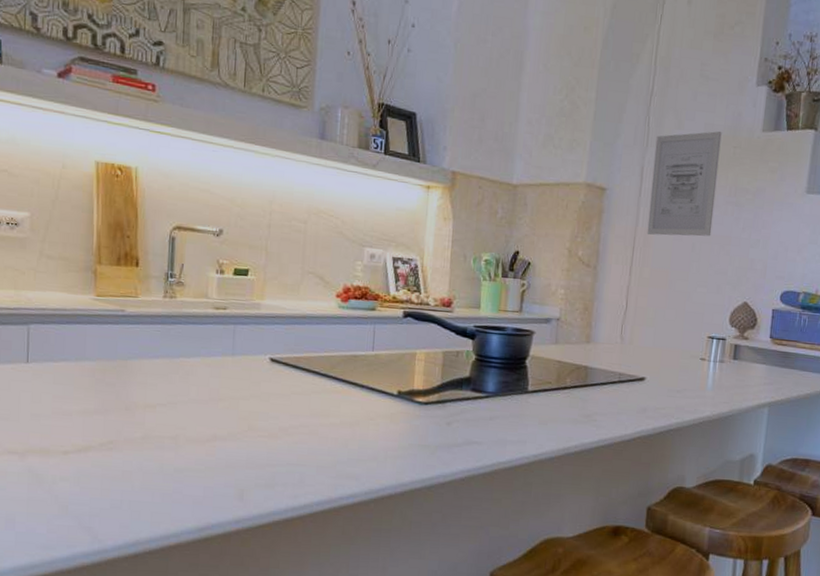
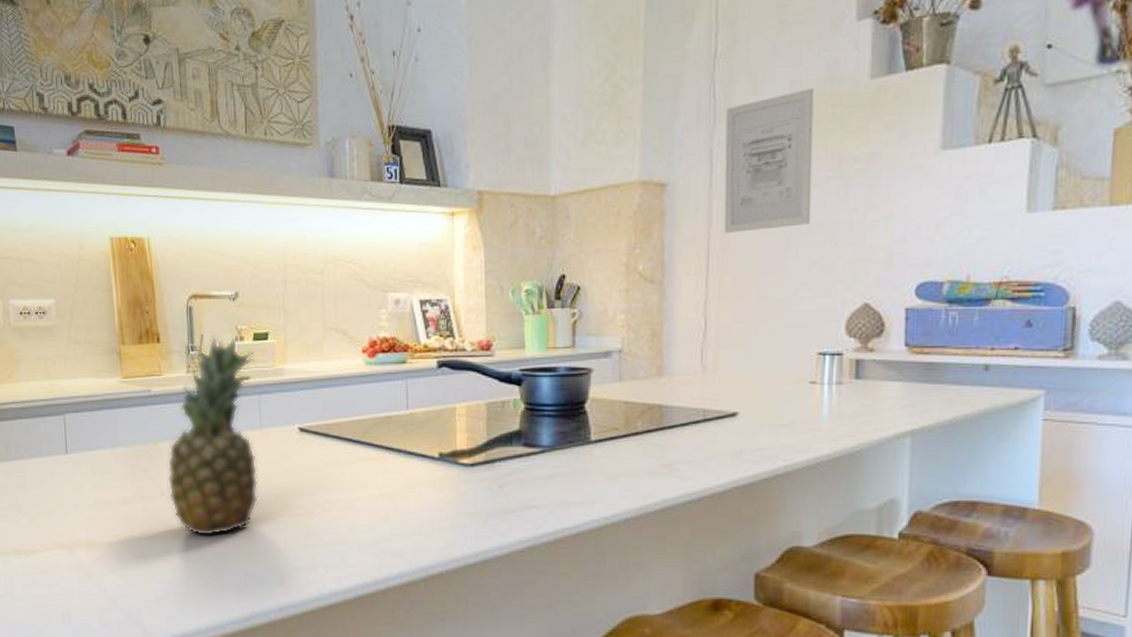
fruit: none [133,266,233,452] -> present [167,336,259,537]

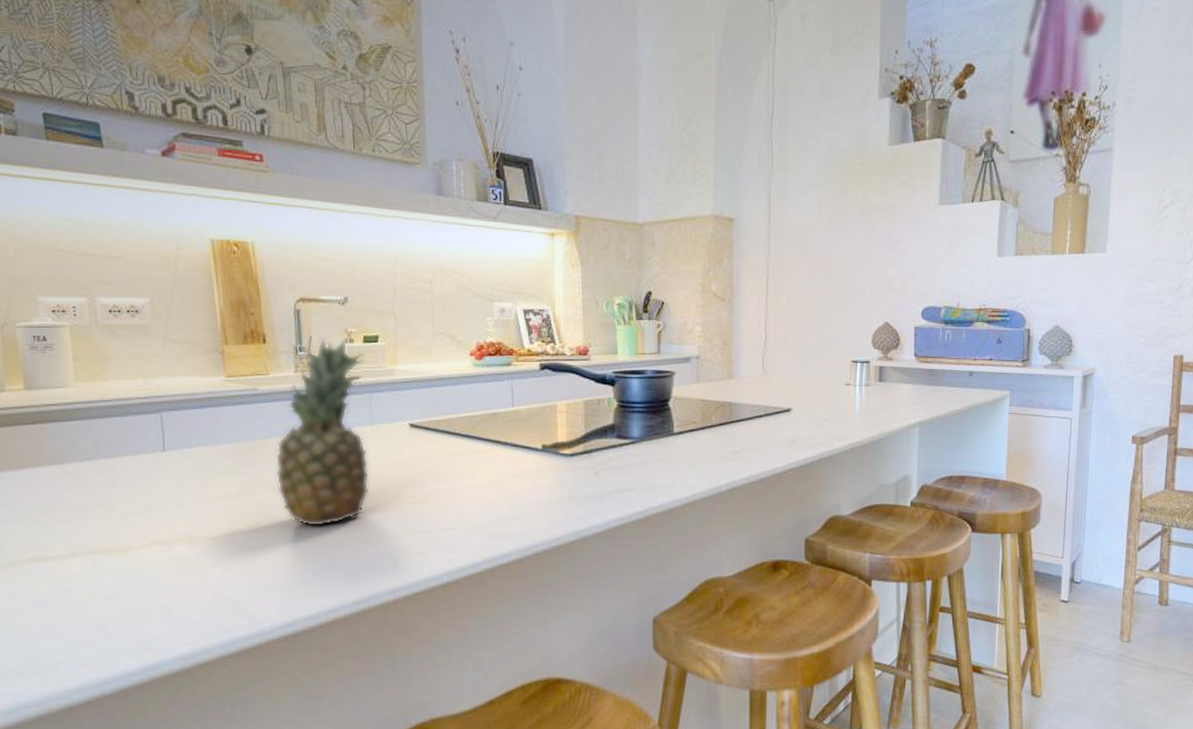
wall art: present [724,89,814,233] -> none [780,150,848,262]

